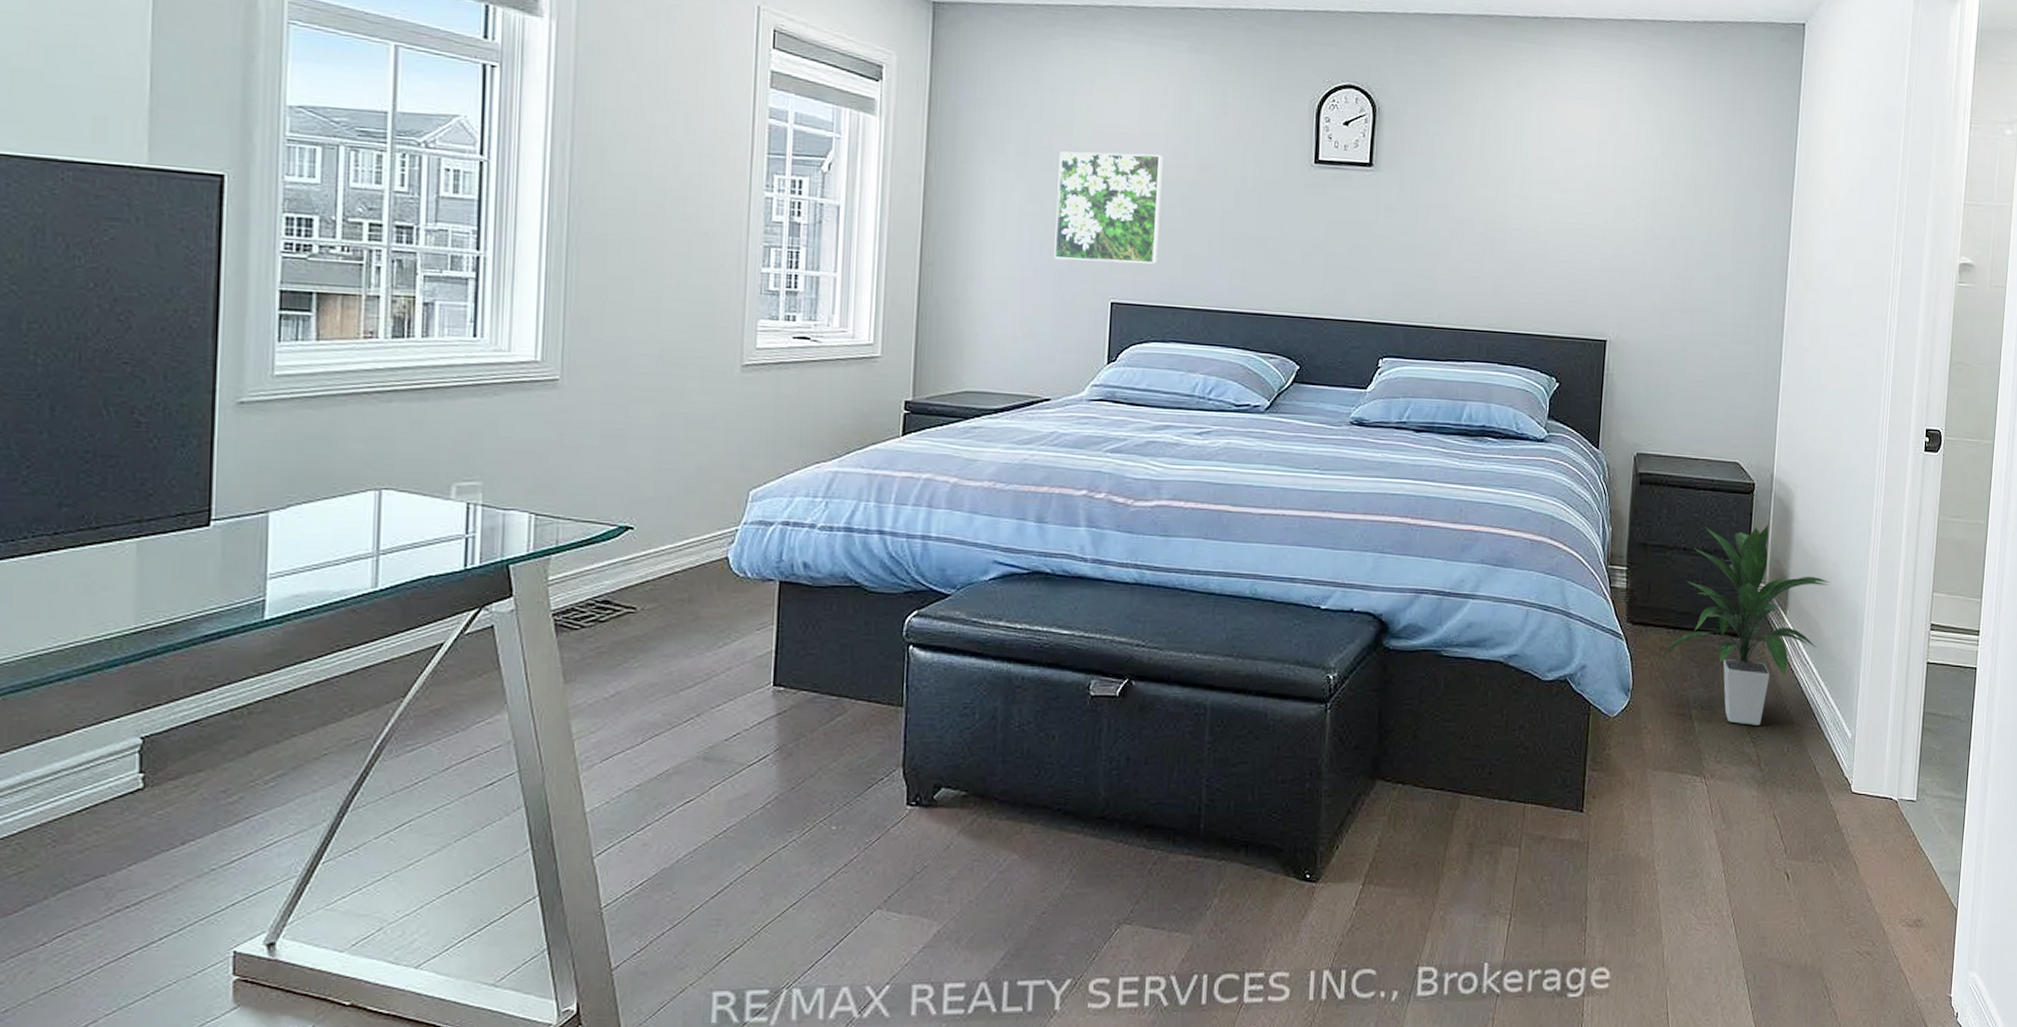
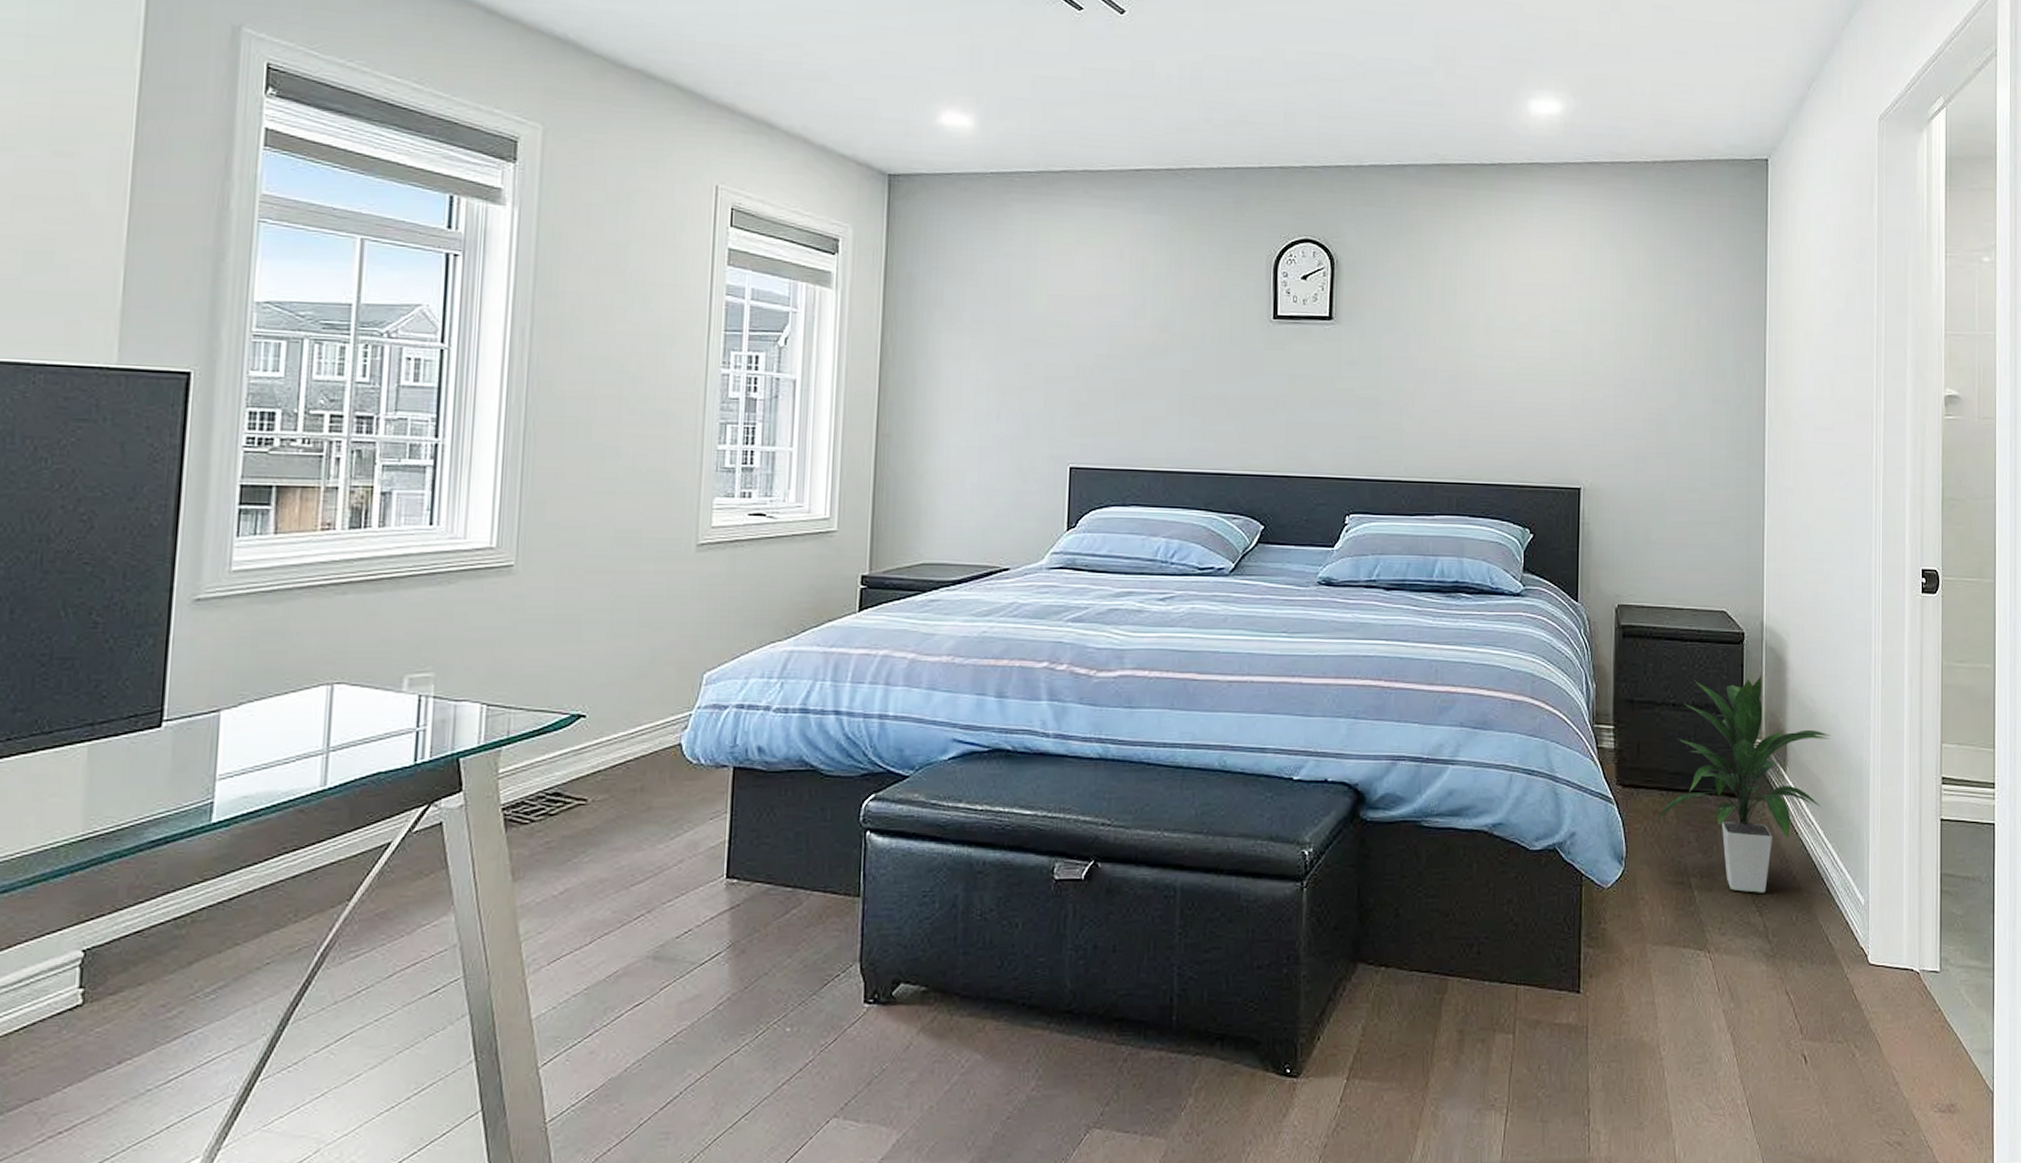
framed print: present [1054,151,1163,265] -> none [1011,315,1120,428]

